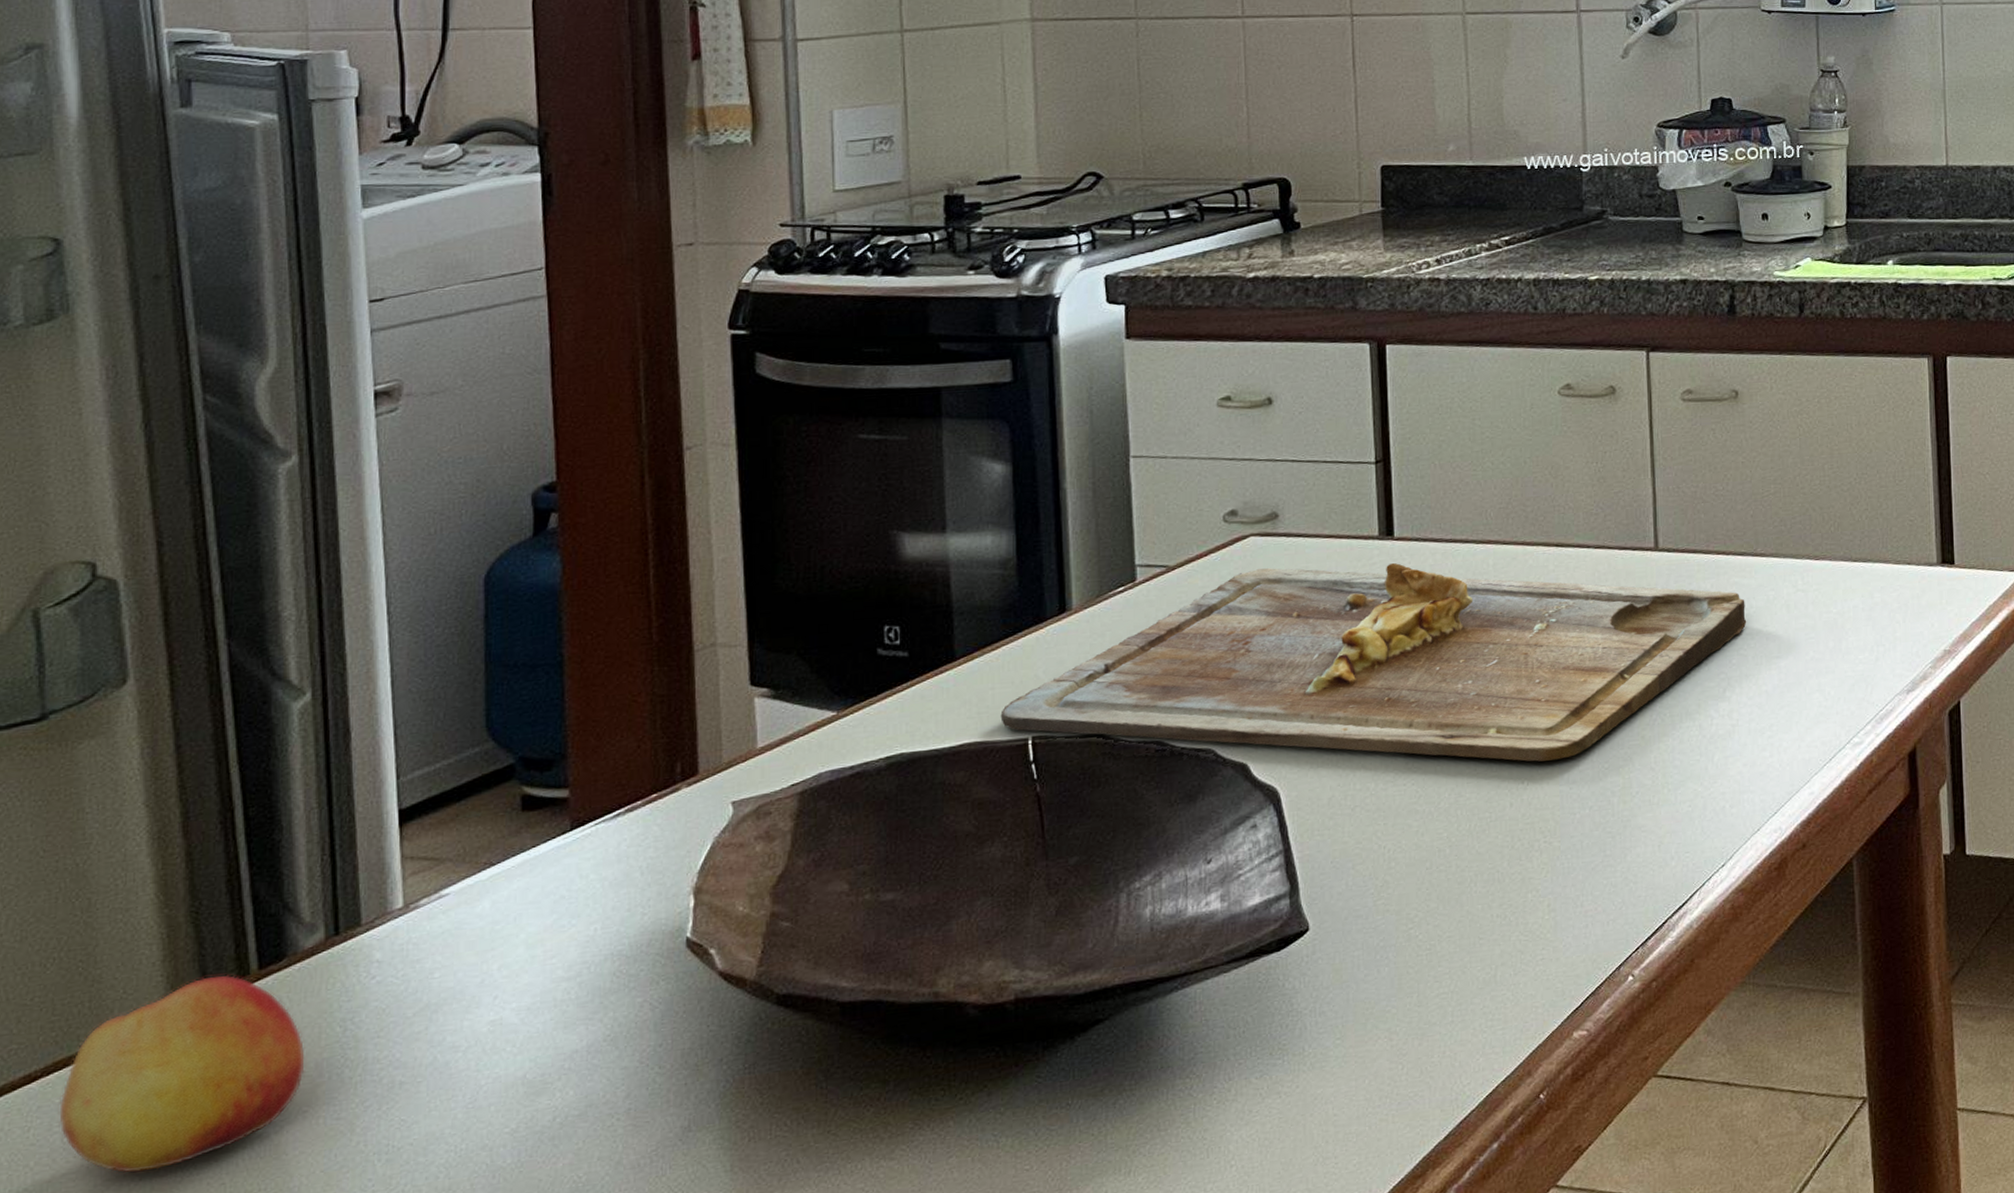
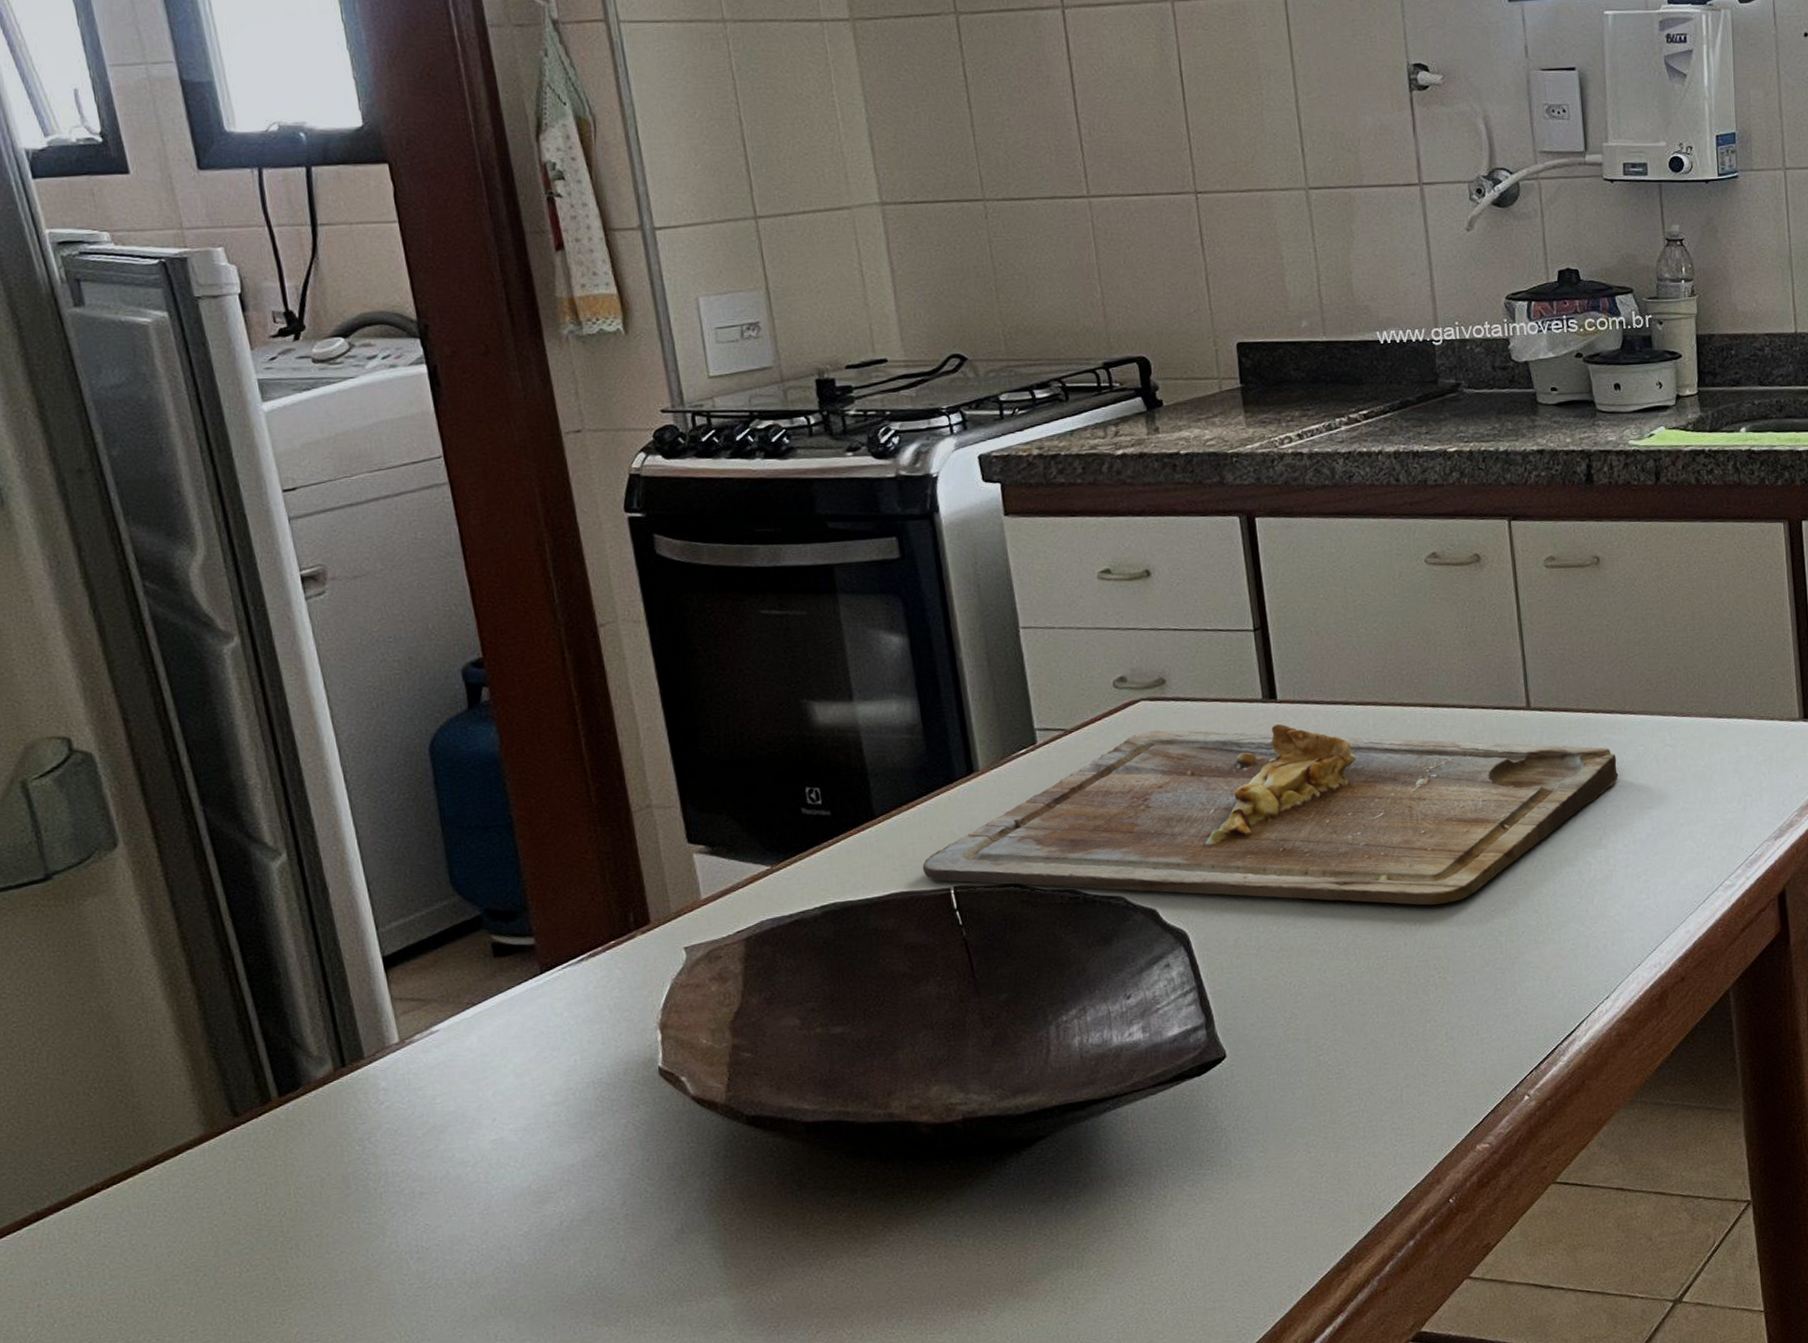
apple: present [59,974,305,1173] -> none [122,1101,334,1270]

